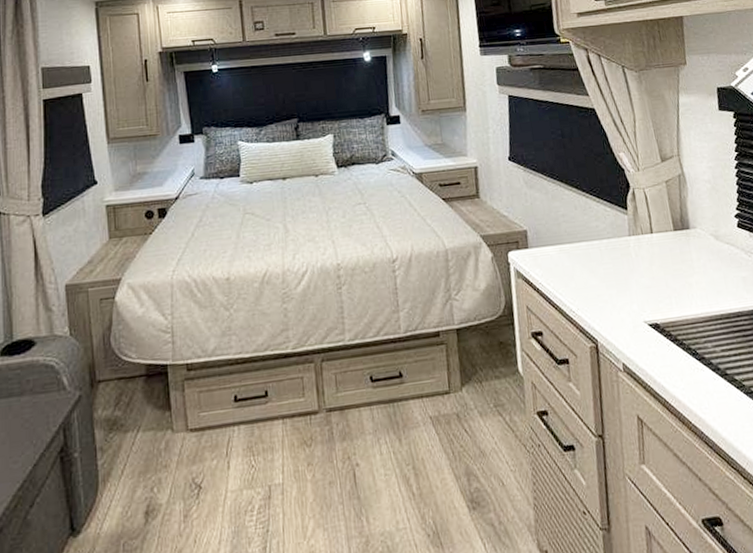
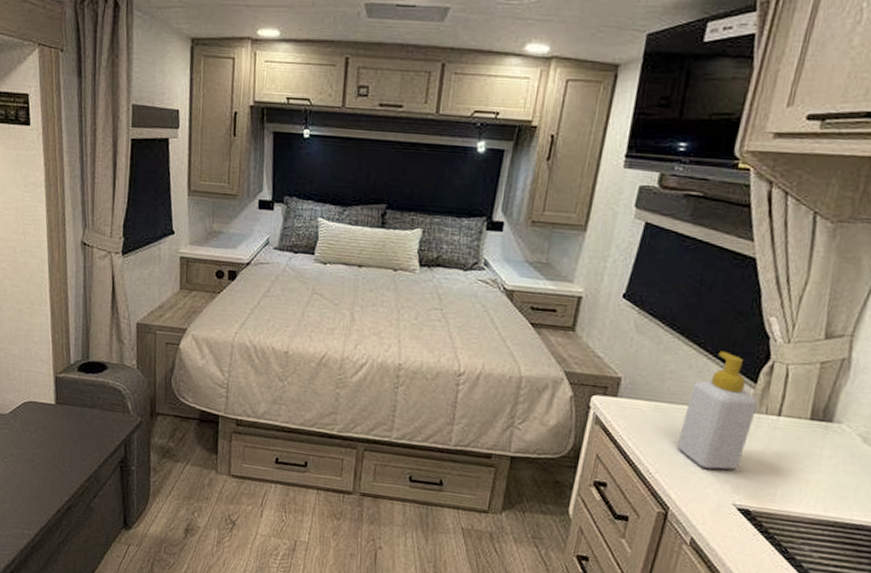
soap bottle: none [582,188,638,295] -> present [676,351,758,470]

